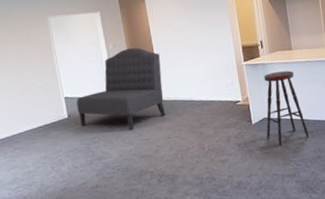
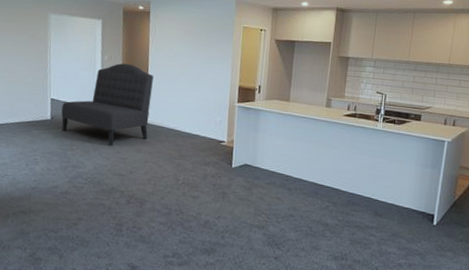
bar stool: present [264,70,310,145] -> none [243,120,287,195]

